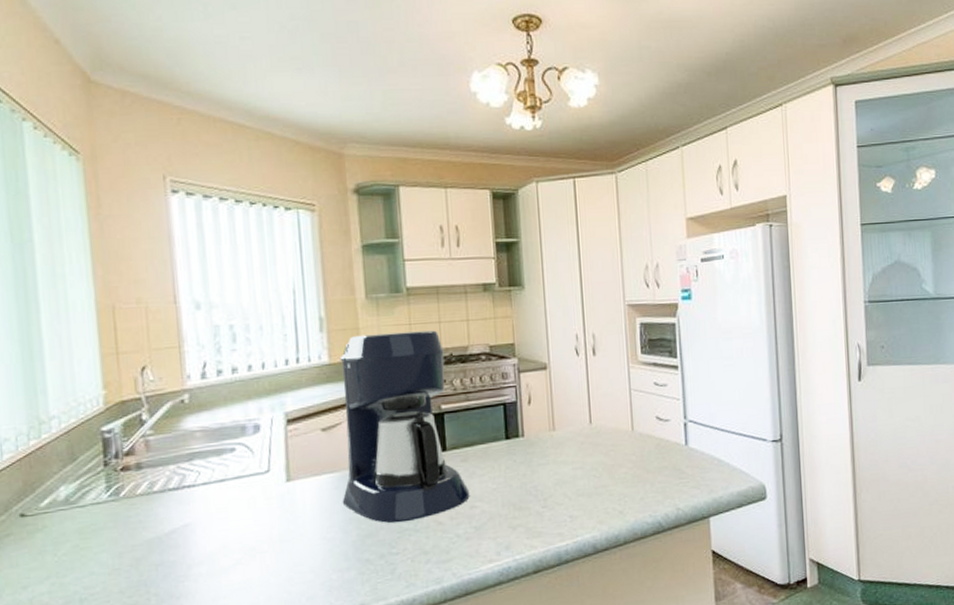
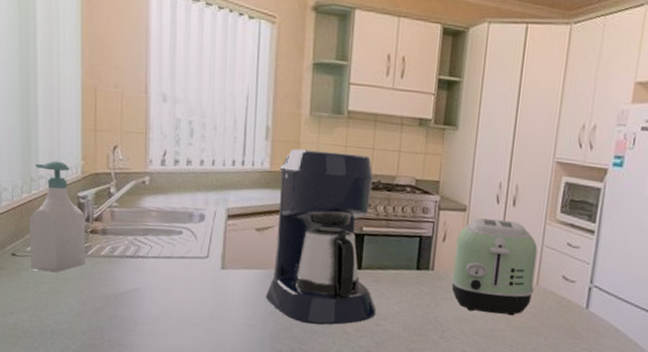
soap bottle: none [40,395,118,529] -> present [29,161,86,272]
toaster: none [542,371,630,472] -> present [451,218,538,316]

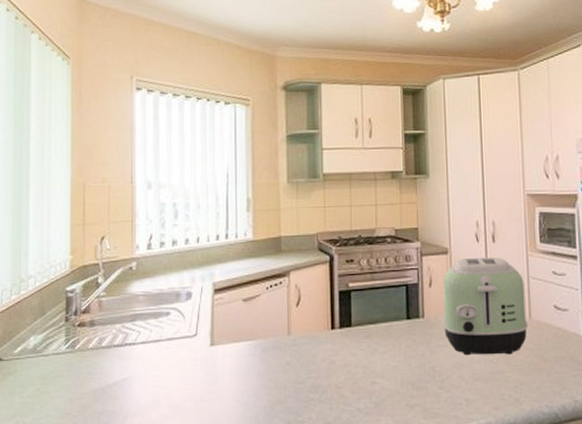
soap bottle: present [29,161,86,272] -> none [16,259,73,374]
coffee maker: present [265,149,376,325] -> none [256,213,371,393]

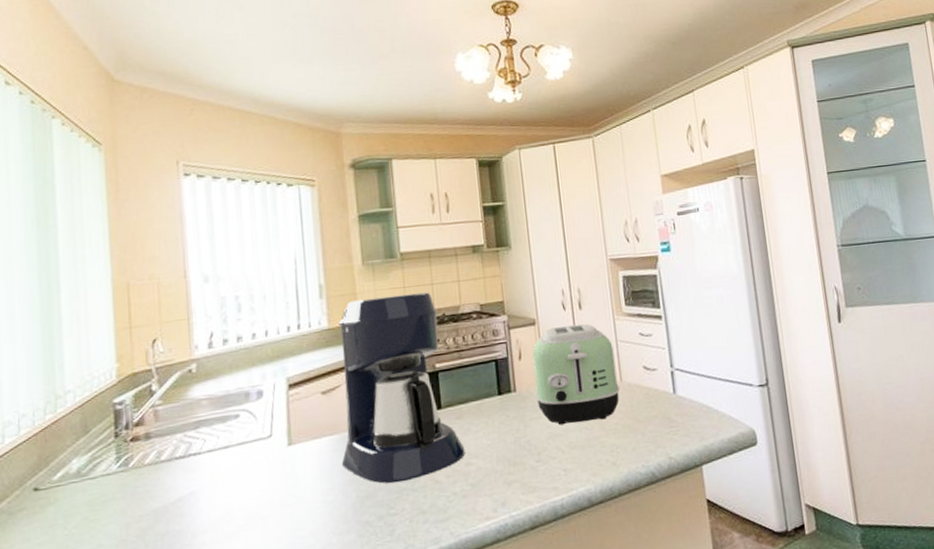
coffee maker: none [256,213,371,393] -> present [338,292,465,484]

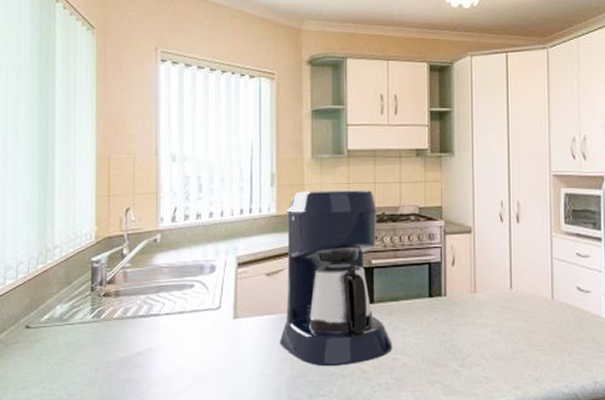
toaster: present [532,324,620,425] -> none [465,237,550,335]

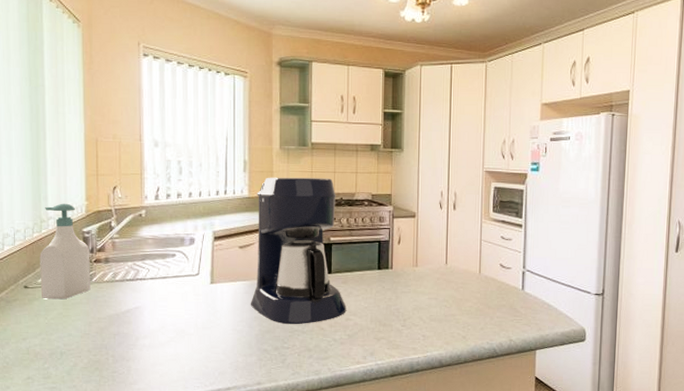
soap bottle: none [43,229,99,341] -> present [40,203,91,300]

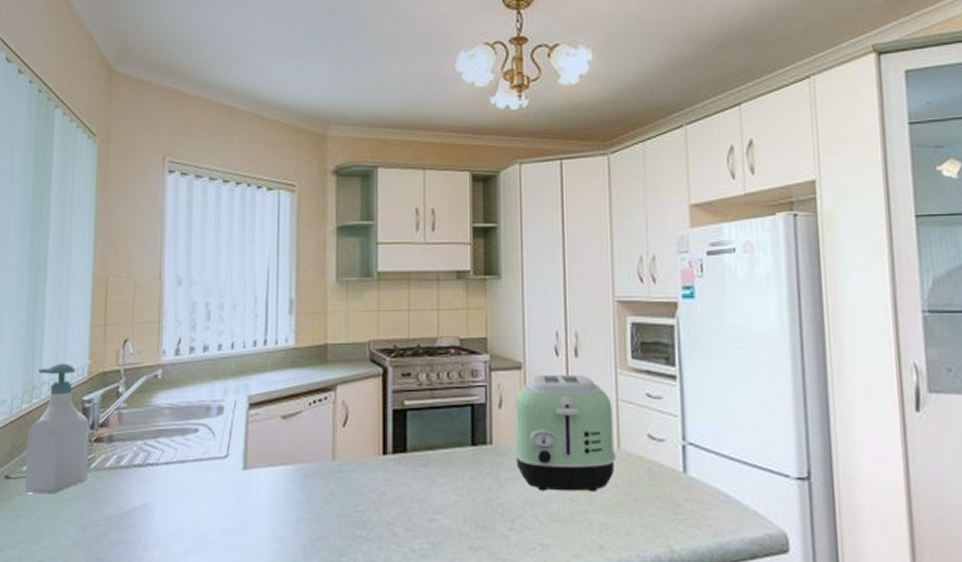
coffee maker: present [250,177,346,325] -> none [295,319,429,528]
toaster: none [408,221,477,302] -> present [514,374,616,492]

